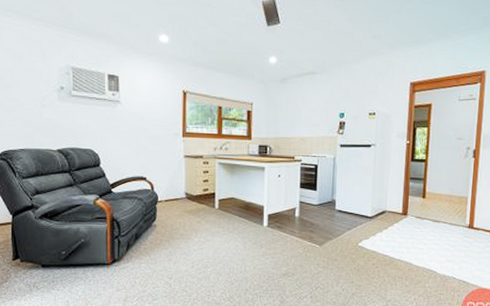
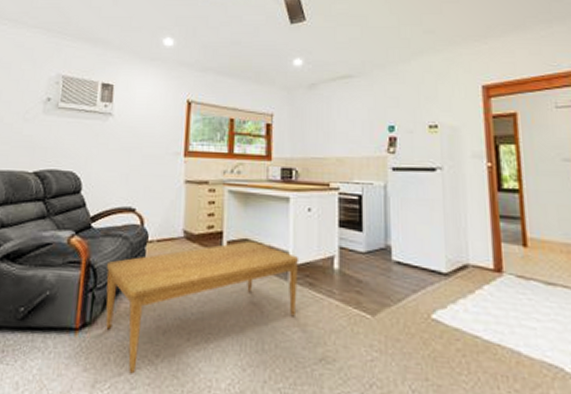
coffee table: none [126,199,271,291] -> present [105,240,300,374]

